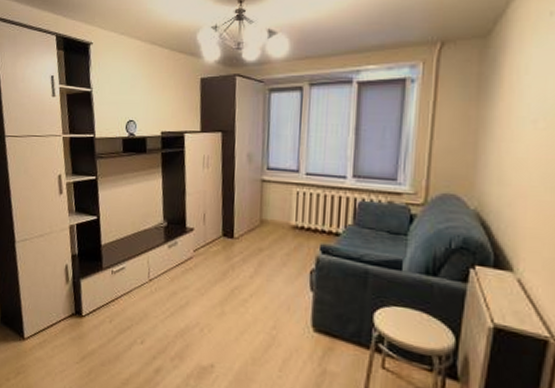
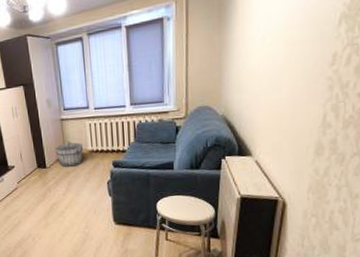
wooden bucket: none [248,208,286,243] -> present [55,141,84,167]

